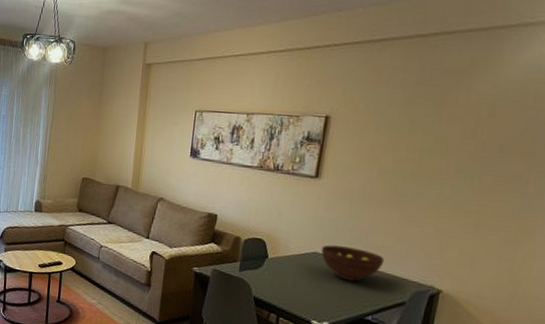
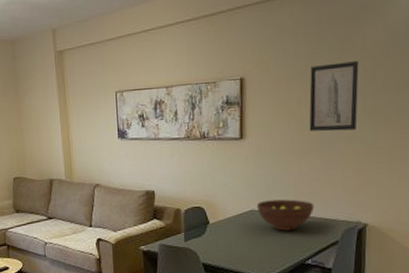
wall art: none [391,115,459,188] -> present [309,61,359,132]

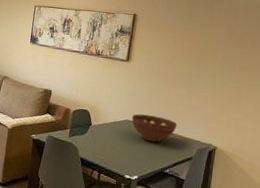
wall art: present [309,61,359,132] -> none [181,15,224,70]

